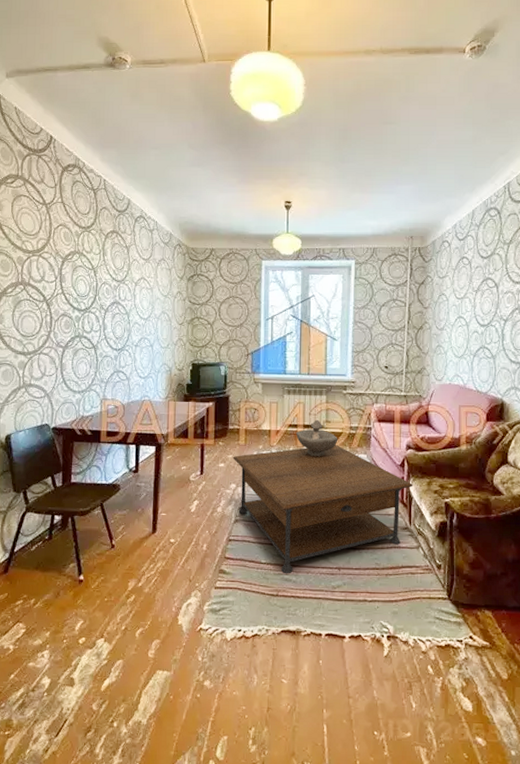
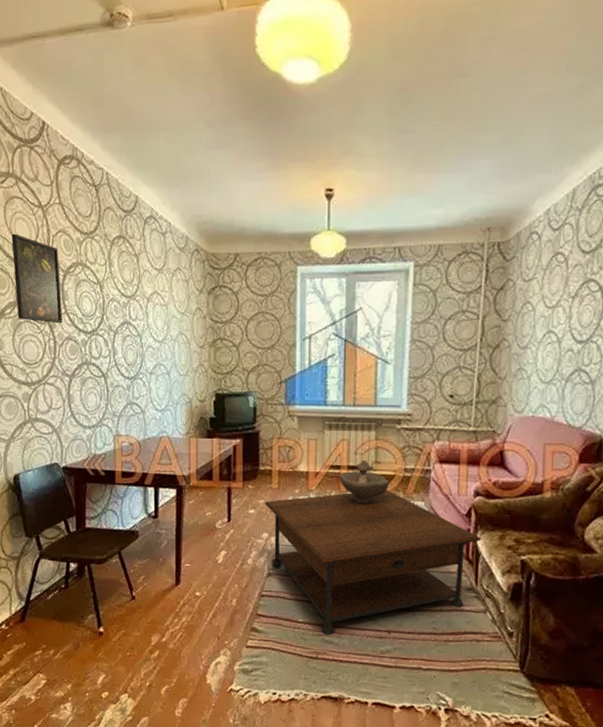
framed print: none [16,225,60,302] -> present [11,233,62,324]

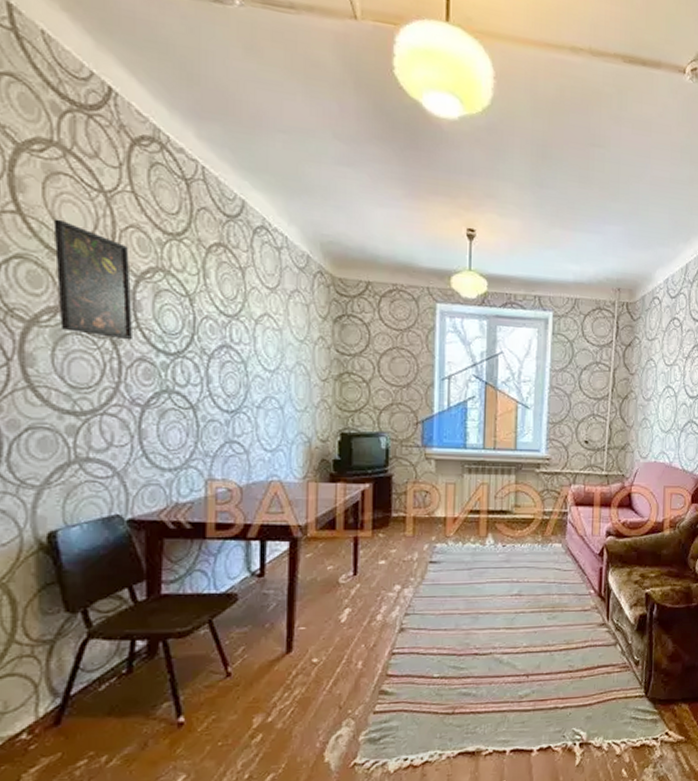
coffee table: present [264,490,482,636] -> none [397,533,613,688]
decorative bowl: present [339,459,390,504] -> none [478,503,529,548]

